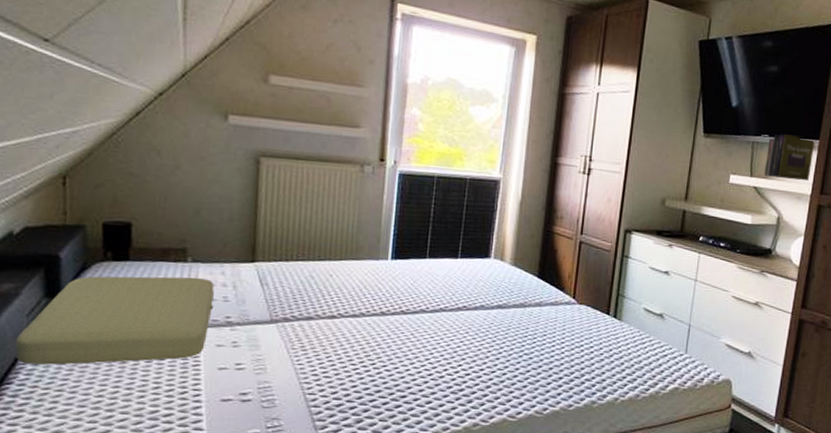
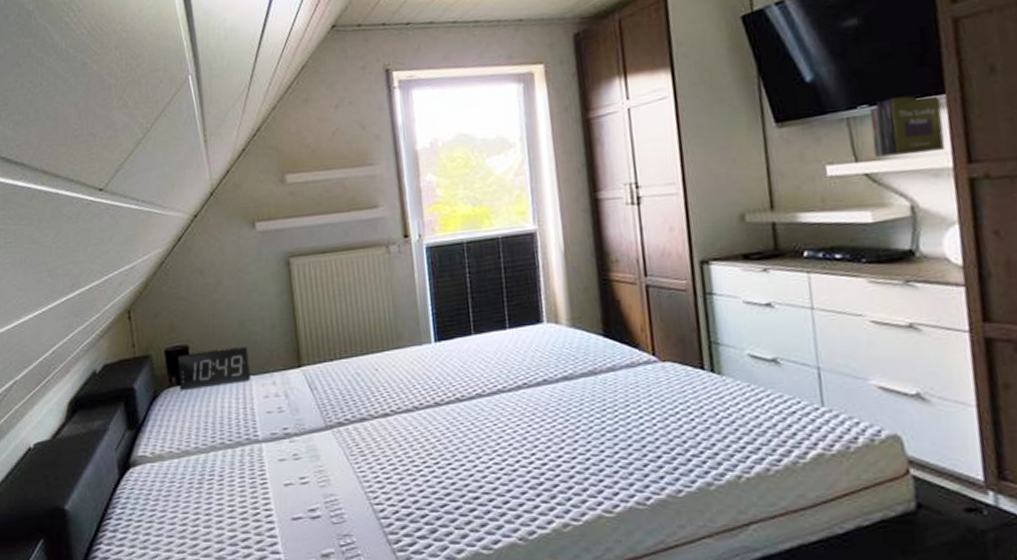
cushion: present [15,276,214,365] -> none [109,390,271,498]
alarm clock: none [114,230,200,269] -> present [177,347,250,392]

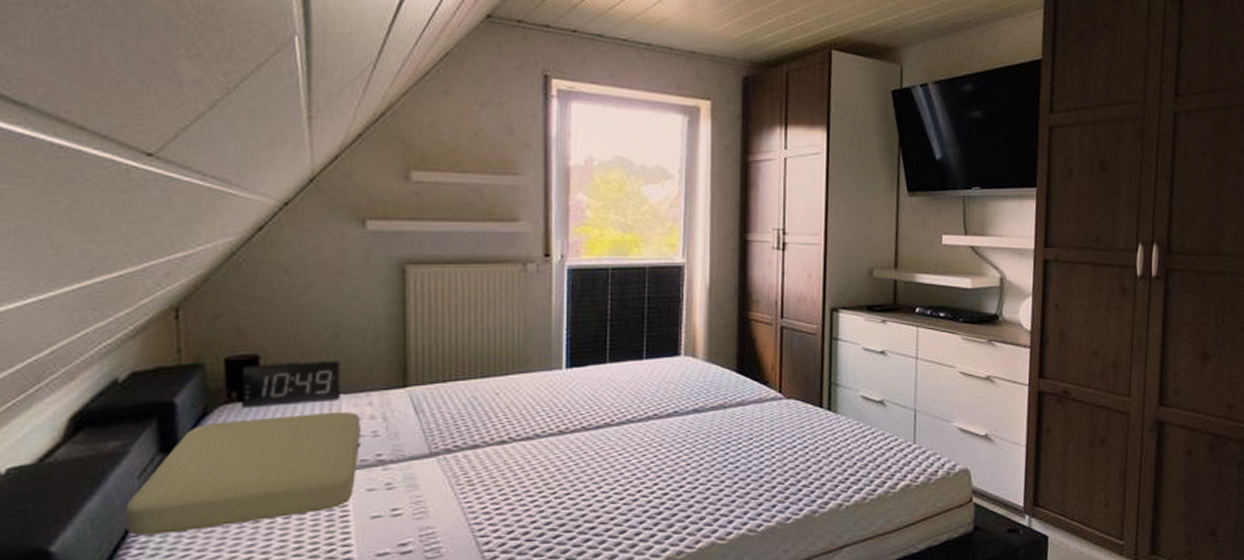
cushion: none [109,390,271,498] -> present [125,411,362,536]
books: present [870,93,945,157] -> none [979,185,1033,235]

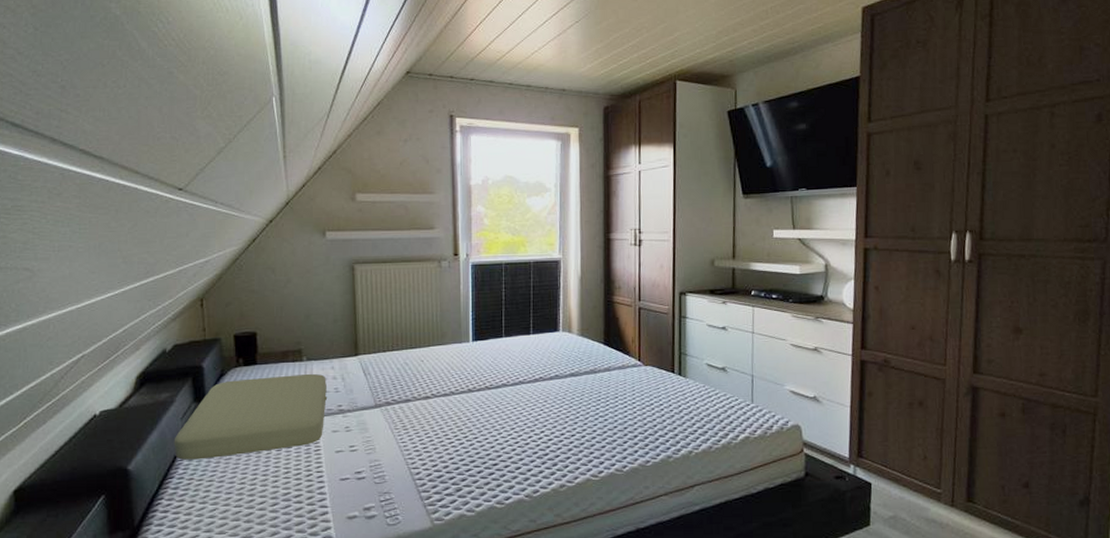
alarm clock: present [240,361,341,409] -> none [245,336,312,371]

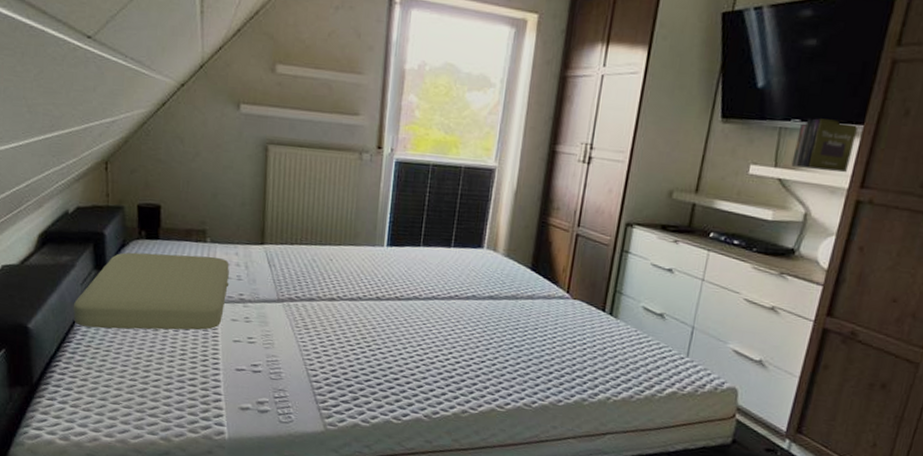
books: none [806,185,853,228] -> present [791,118,860,173]

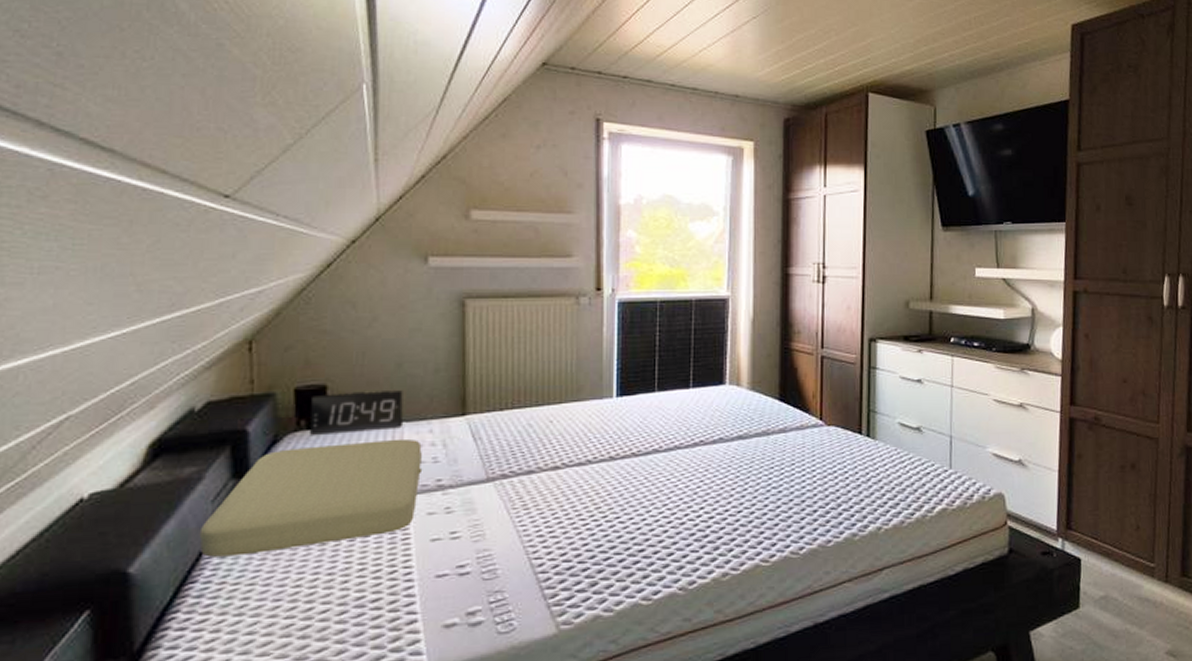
alarm clock: none [147,212,217,249] -> present [309,390,403,436]
books: present [791,118,860,173] -> none [1011,219,1062,267]

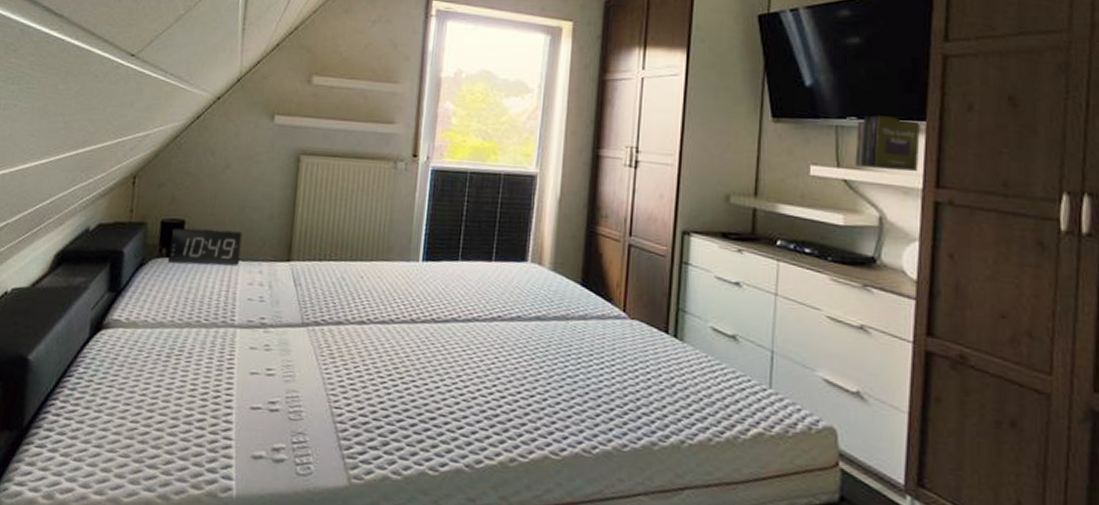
cushion: present [199,438,423,558] -> none [78,272,252,361]
books: none [1011,219,1062,267] -> present [855,115,921,172]

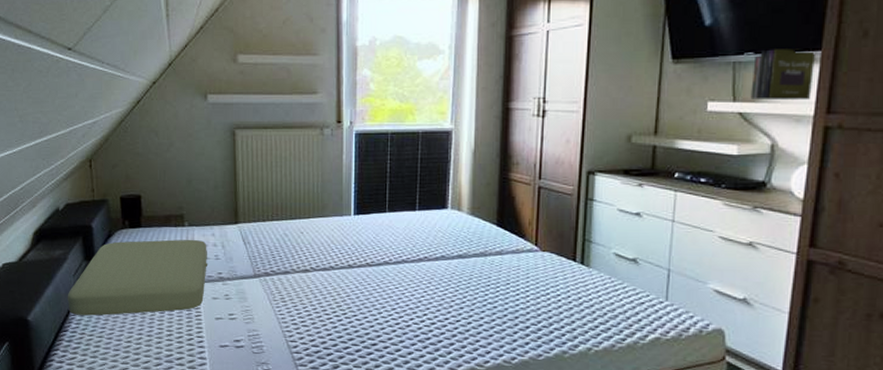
cushion: none [78,272,252,361] -> present [67,239,208,316]
alarm clock: present [168,228,243,267] -> none [130,201,193,233]

